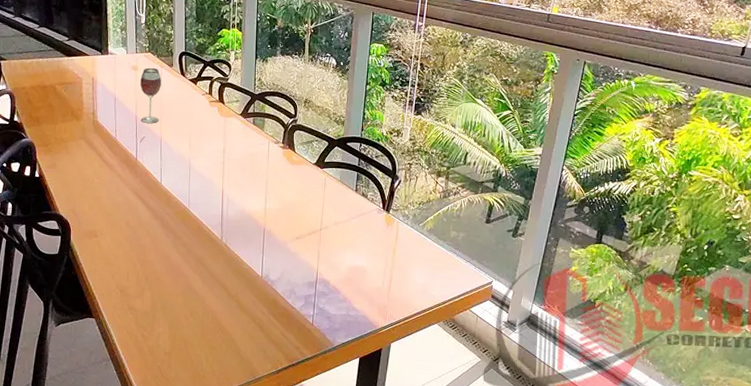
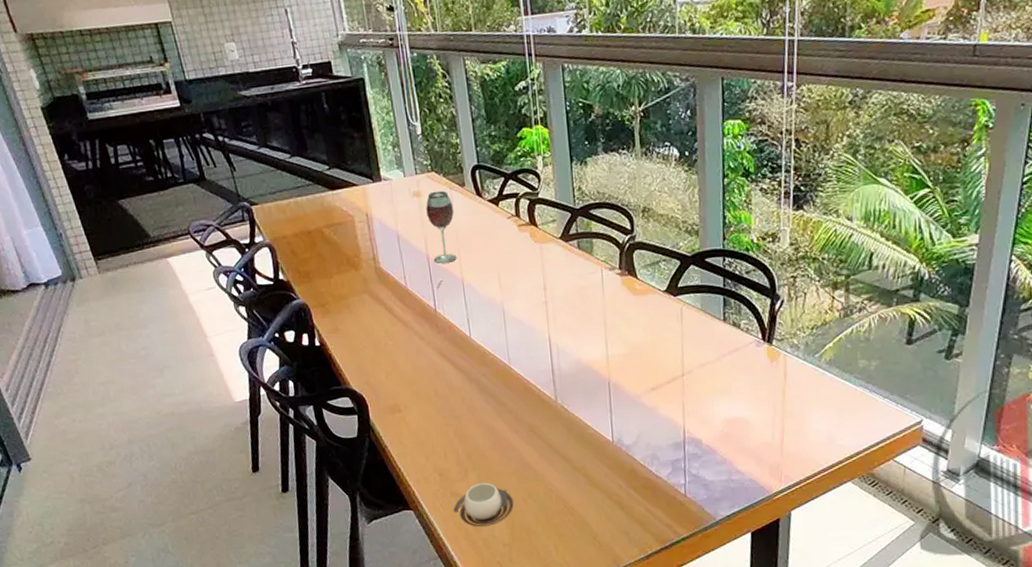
cup: none [128,300,178,336] -> present [453,482,514,527]

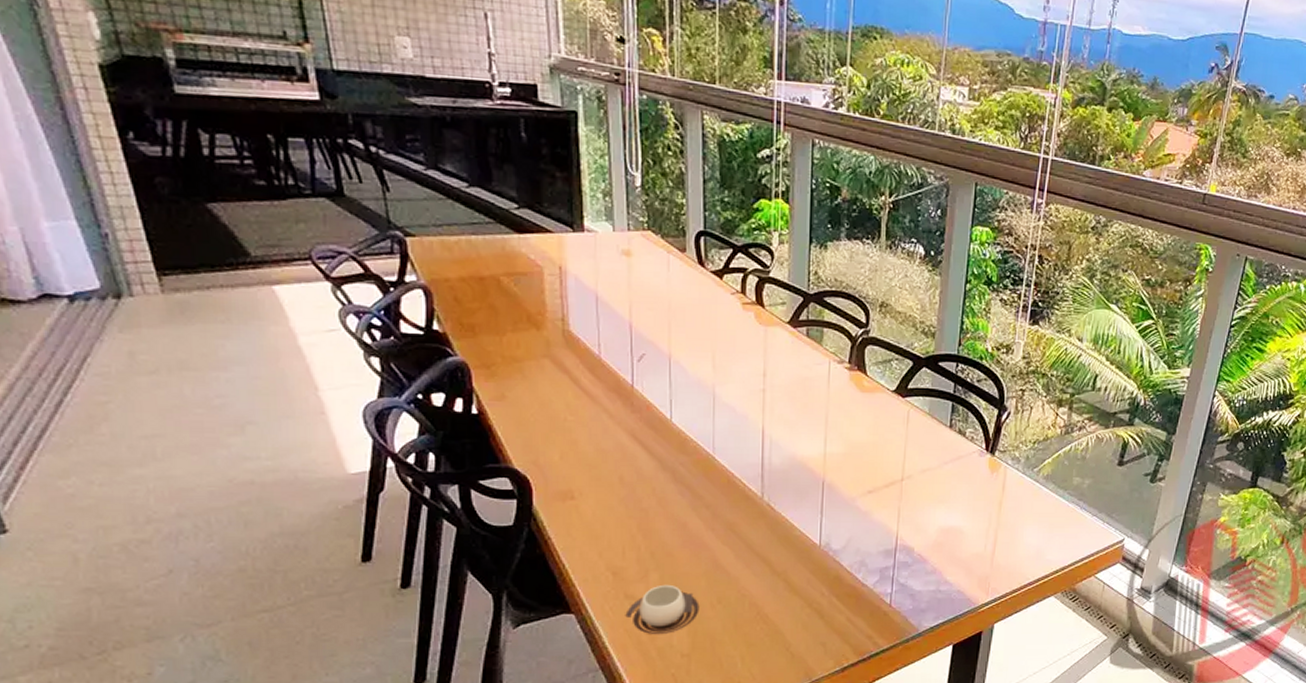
wineglass: present [426,190,457,263] -> none [636,252,668,334]

